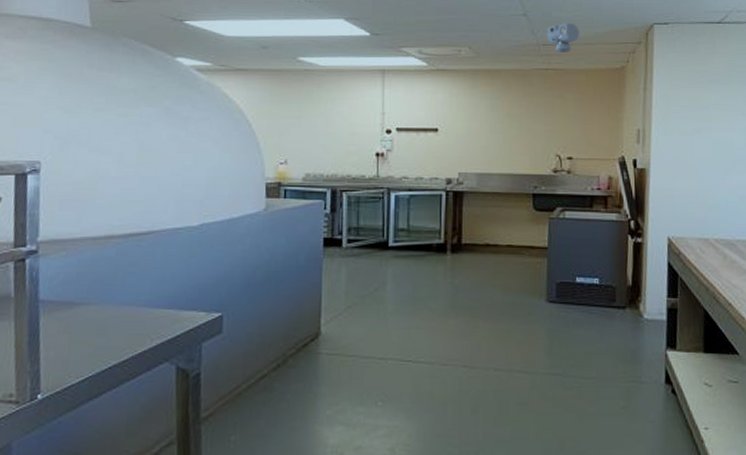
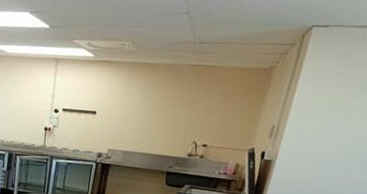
security camera: present [547,23,580,53] -> none [204,22,237,51]

